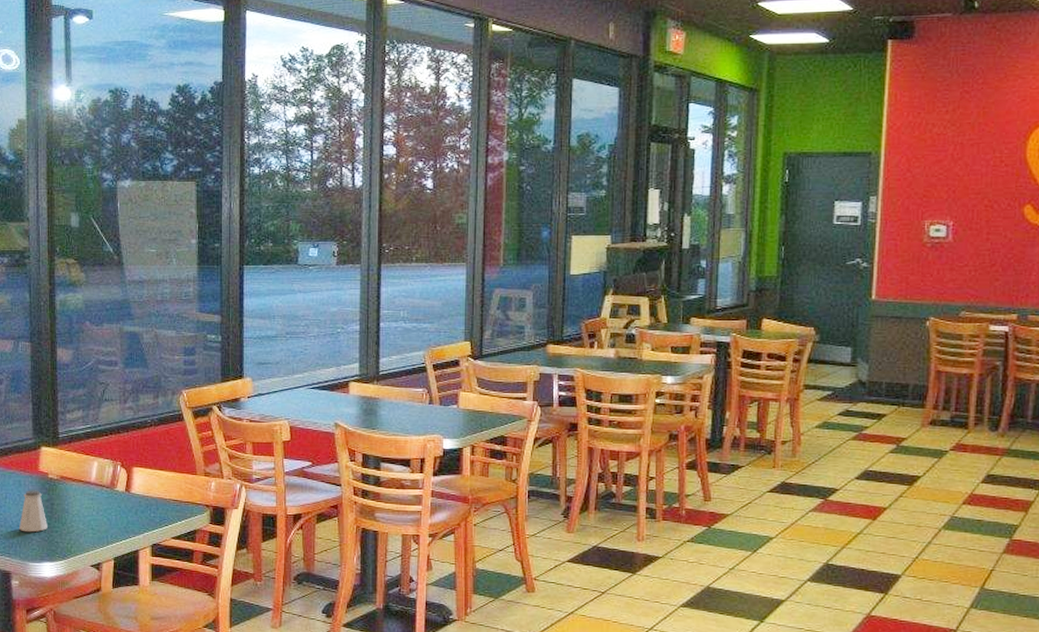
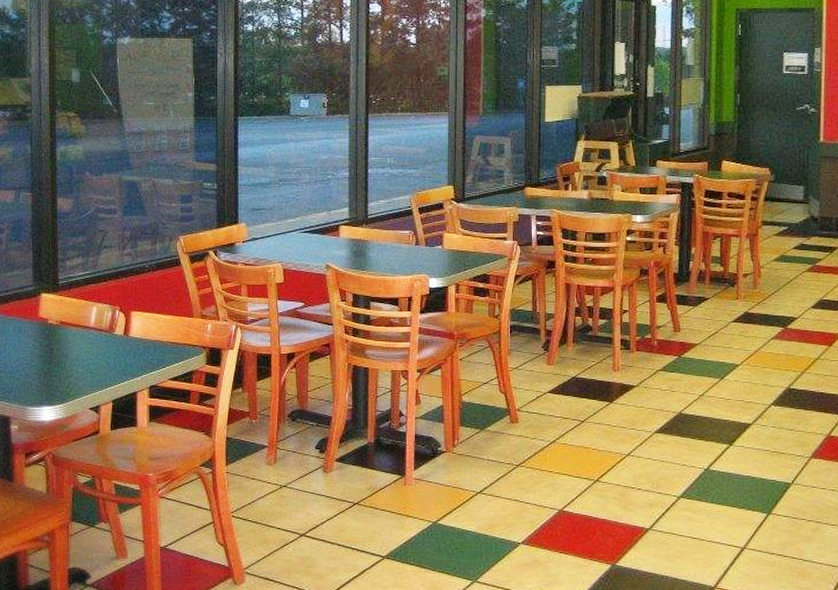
saltshaker: present [19,490,47,532] -> none [19,336,47,377]

